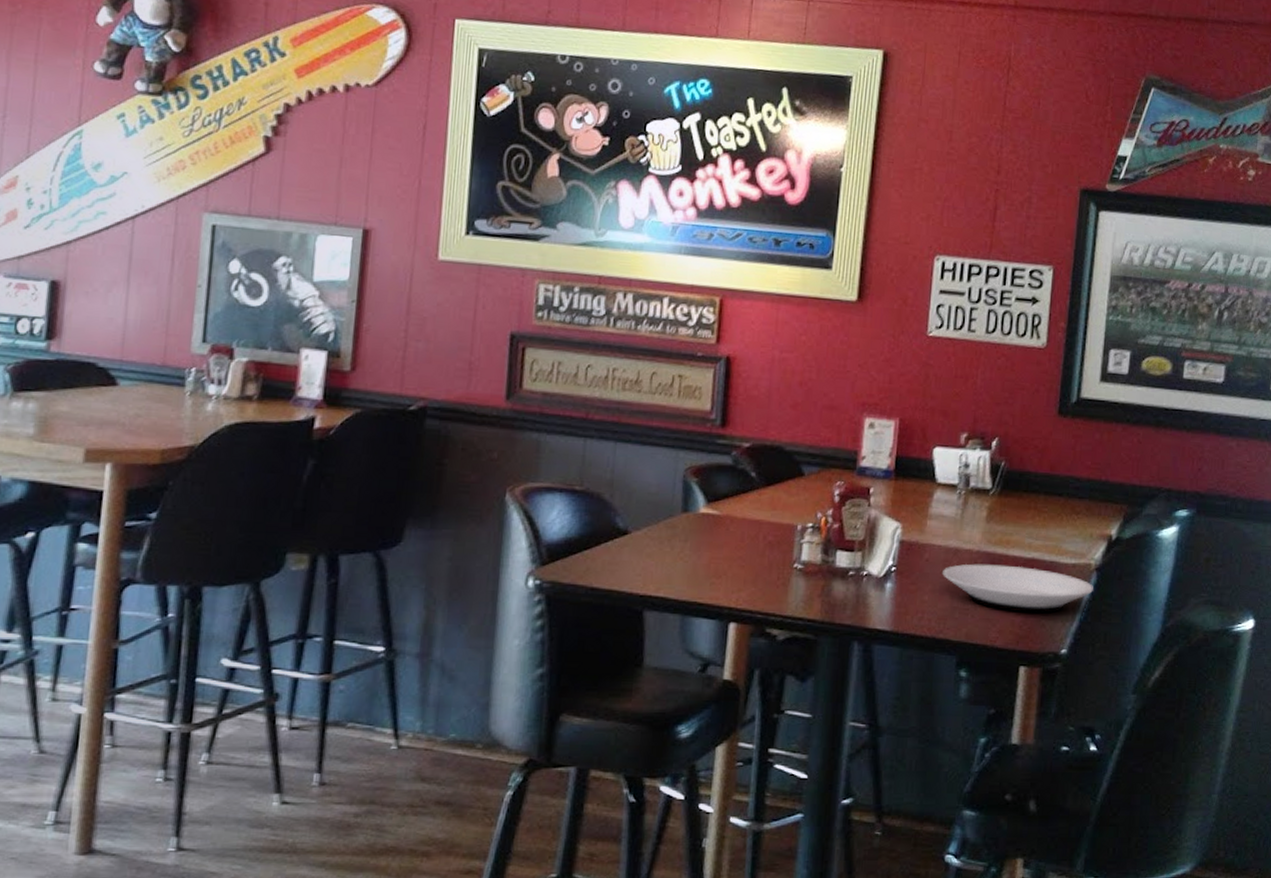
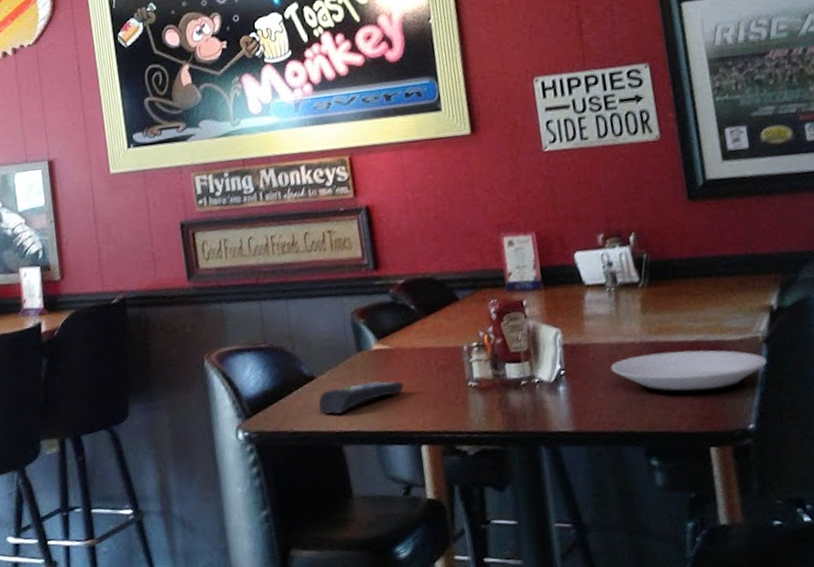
remote control: none [626,546,725,577] -> present [318,381,404,415]

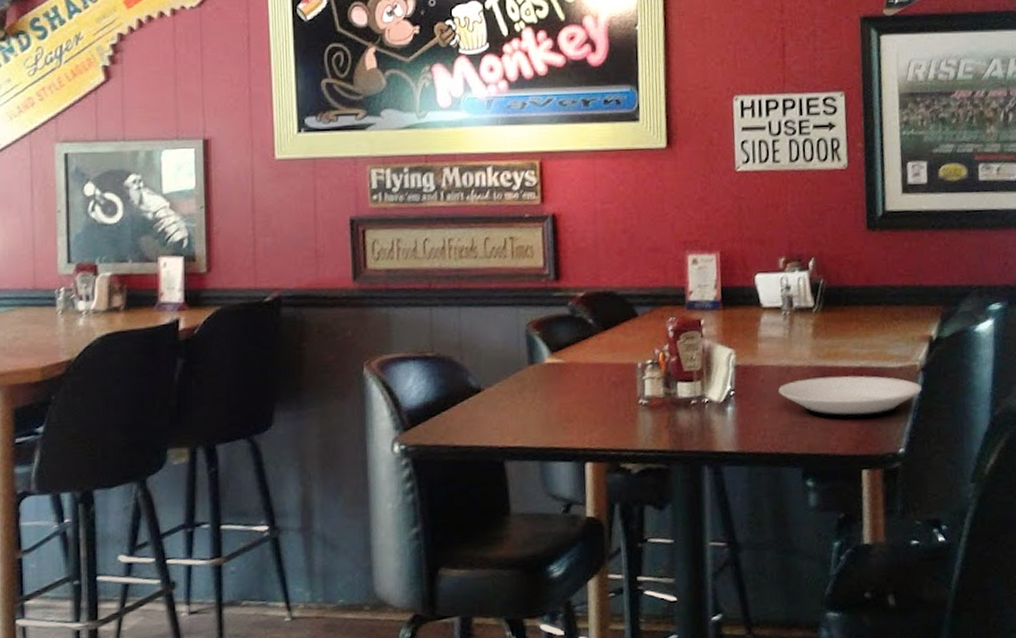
remote control: present [318,381,404,415] -> none [483,396,573,430]

